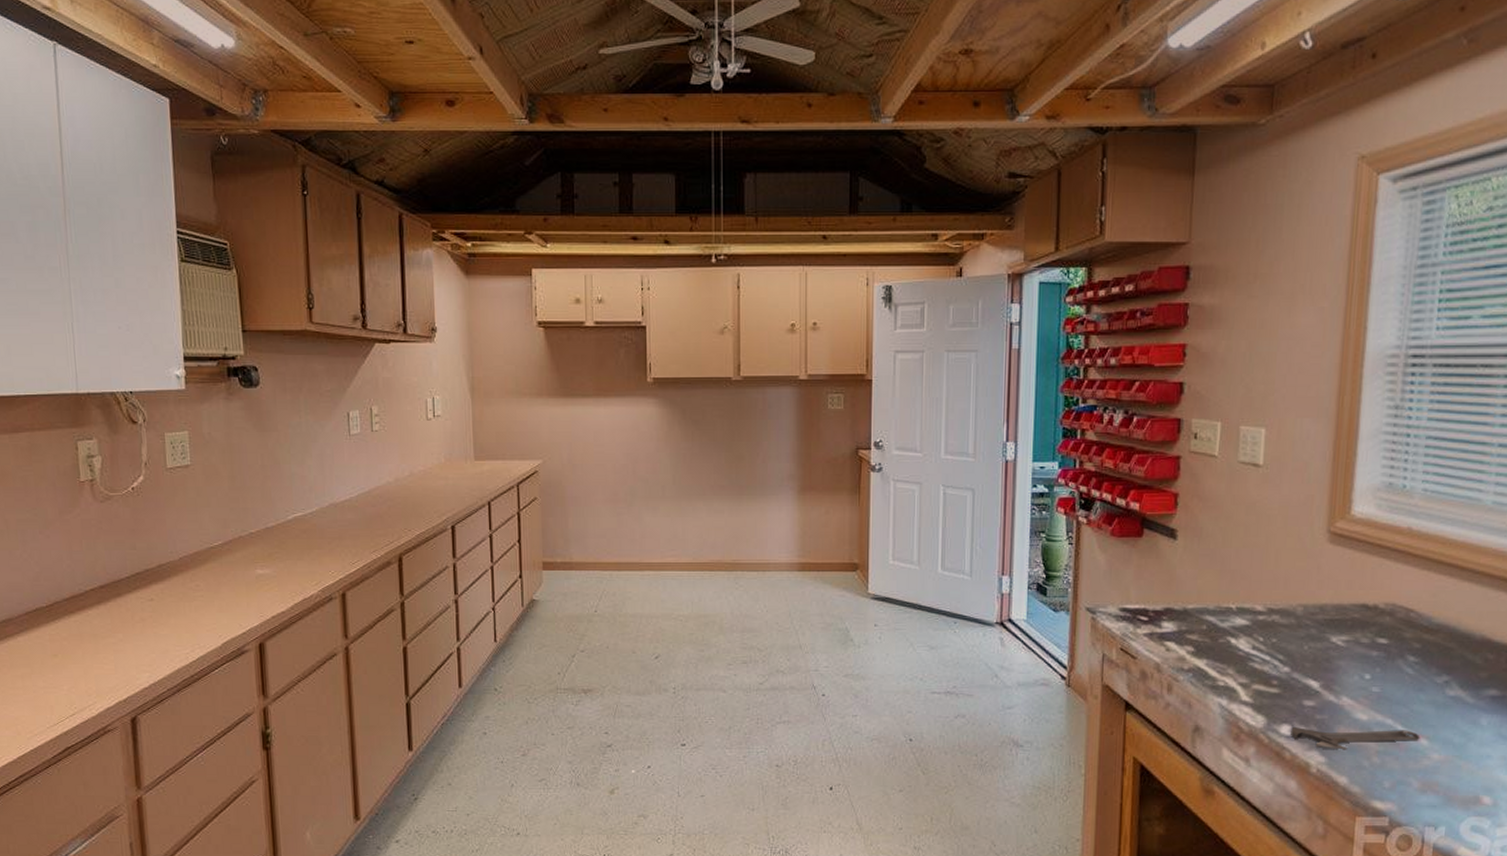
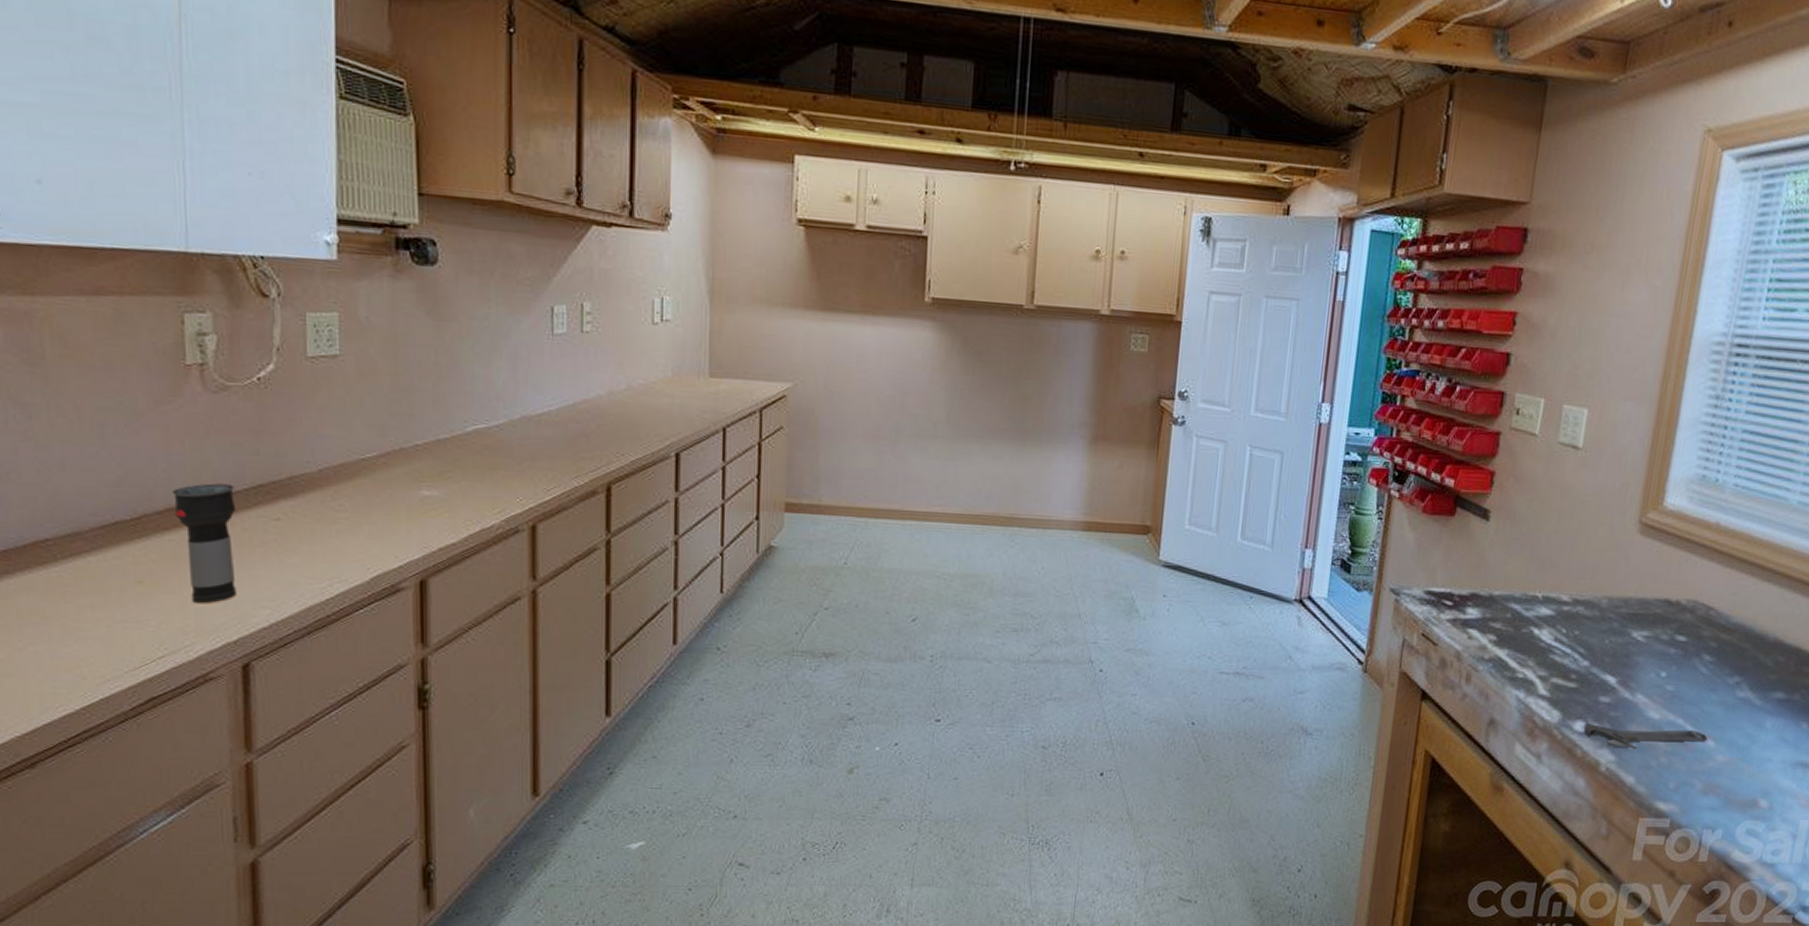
flashlight: none [75,574,125,671] -> present [173,483,237,604]

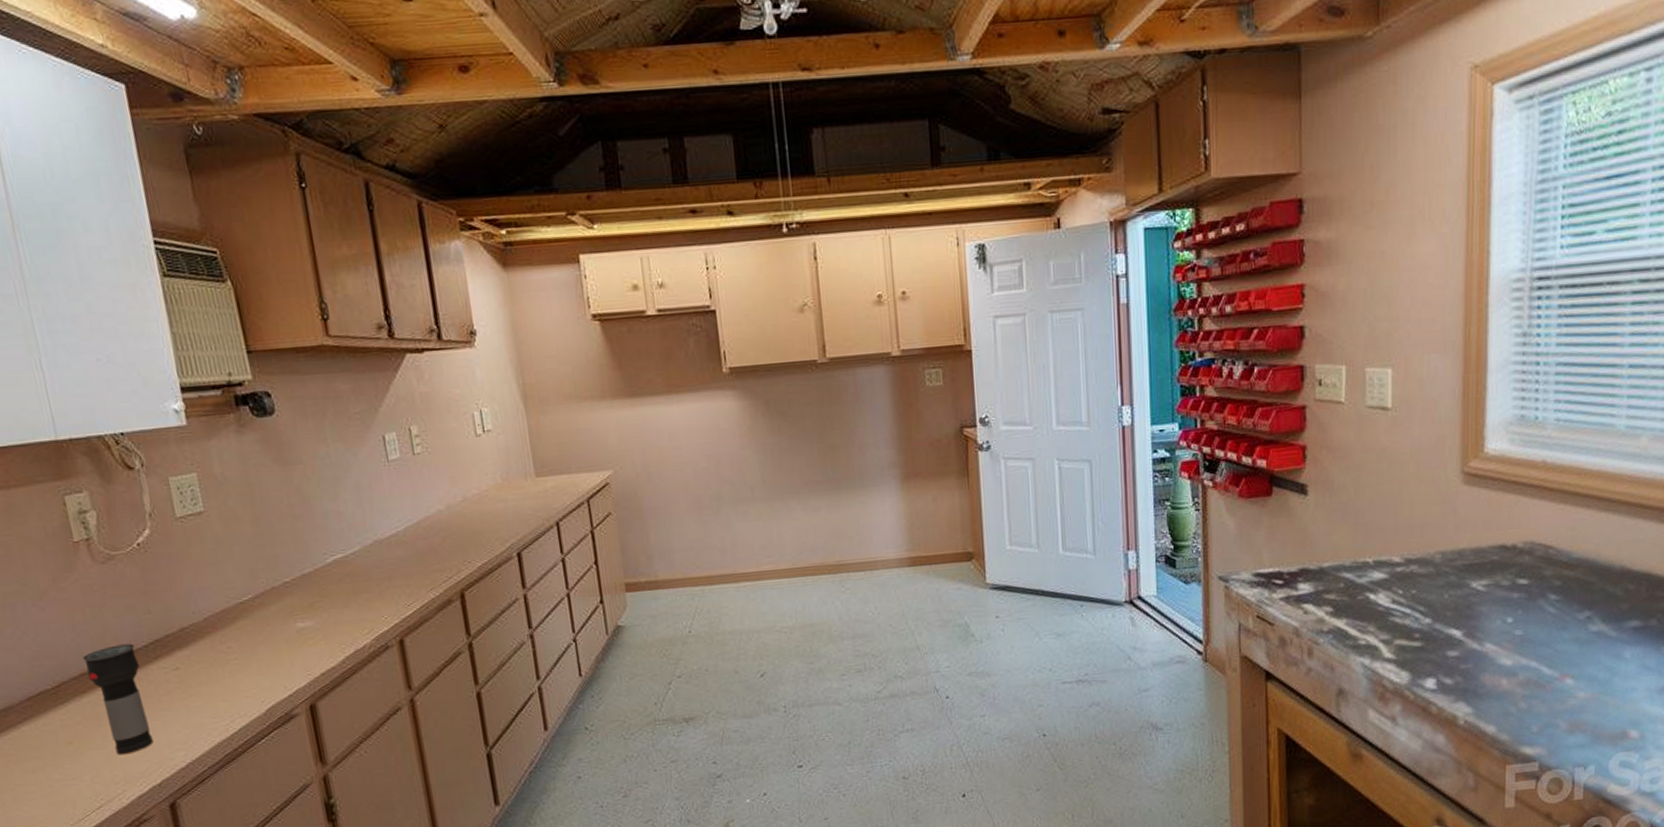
wrench: present [1584,724,1708,749] -> none [1436,671,1565,700]

